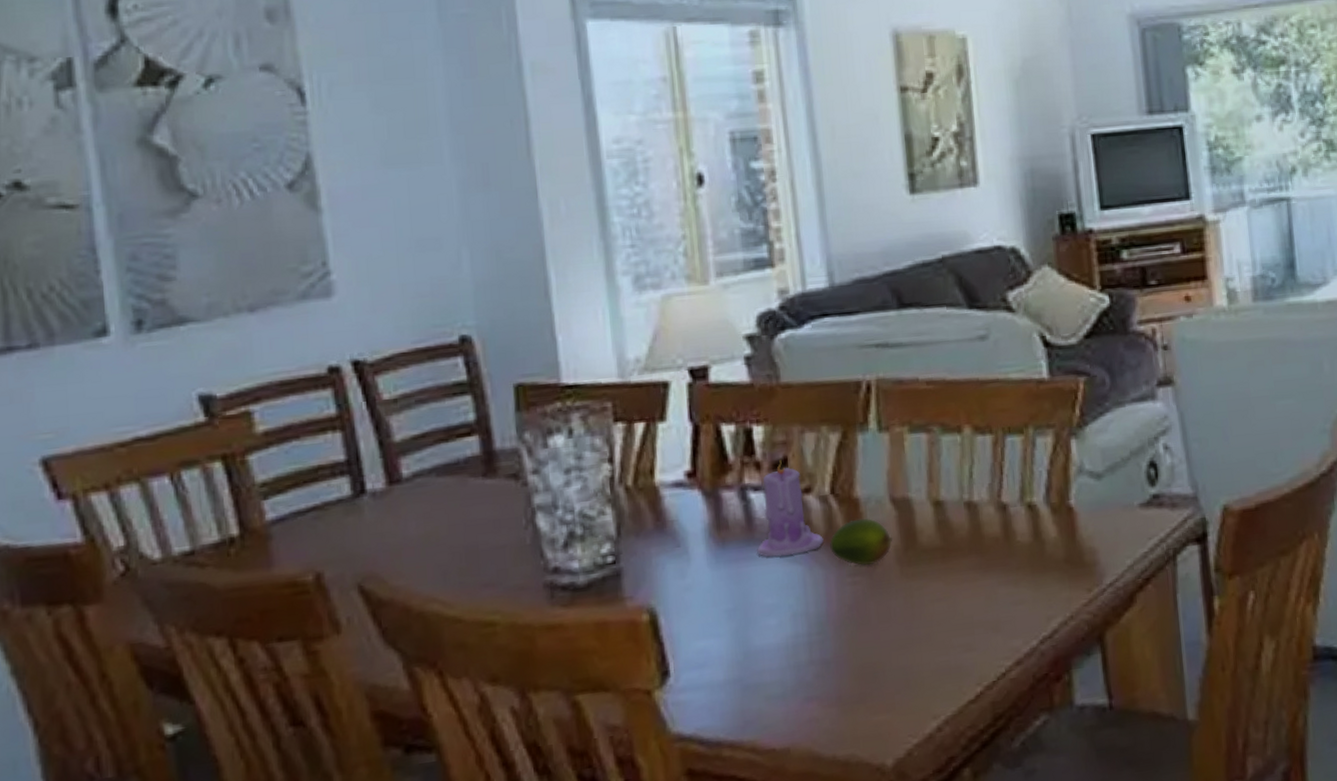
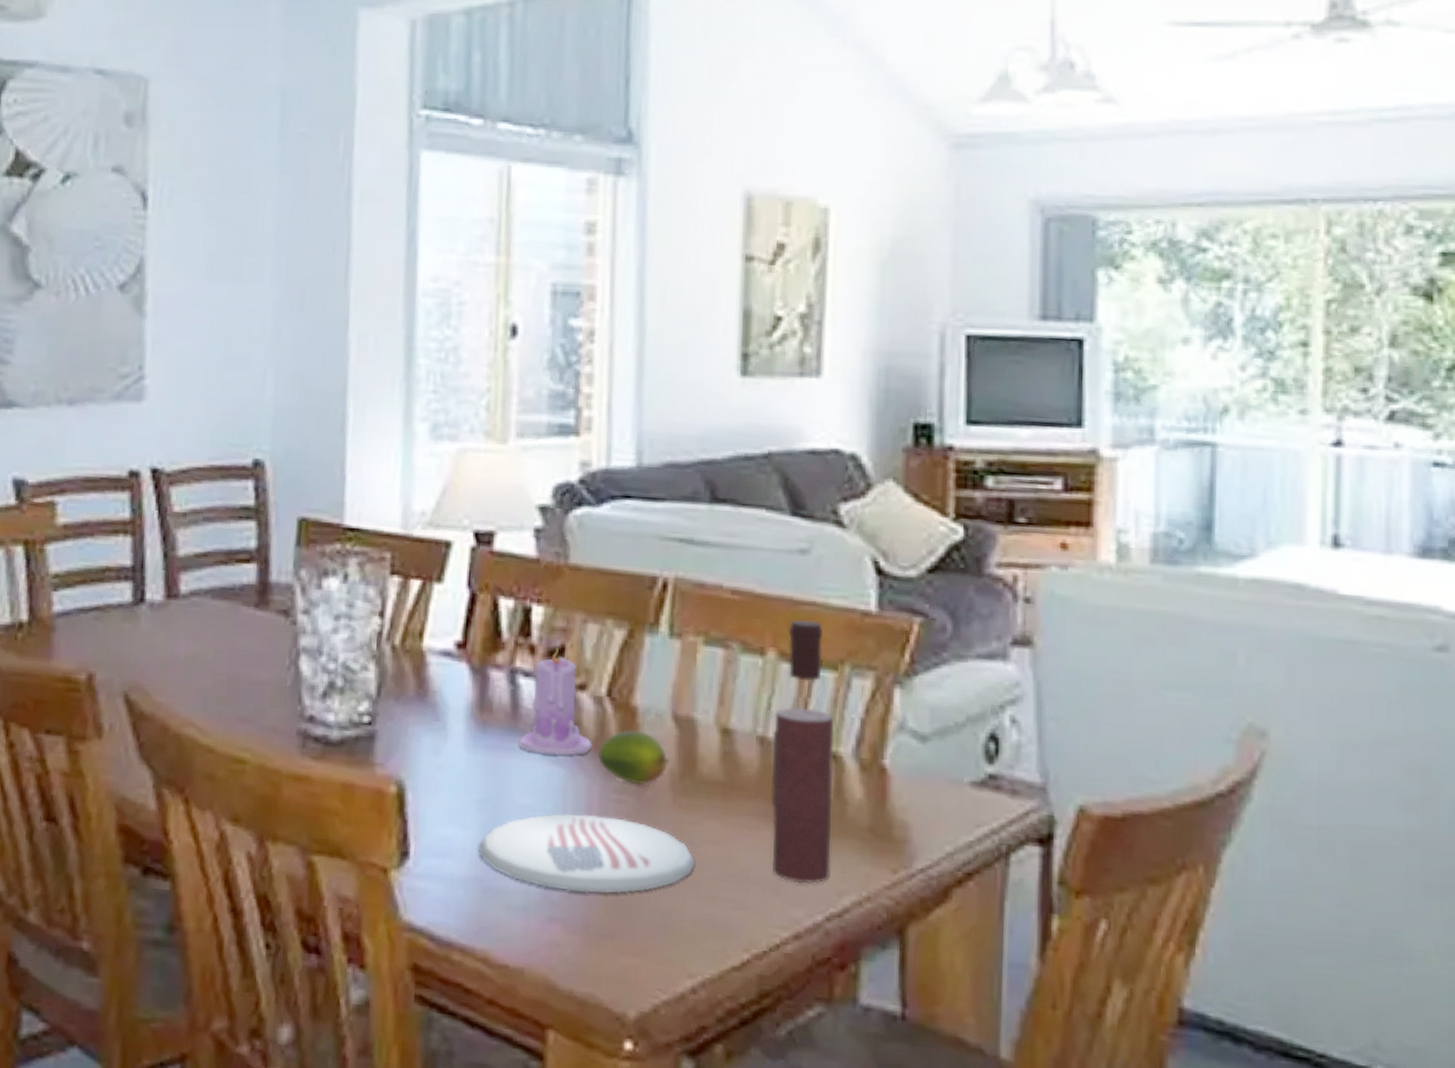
plate: none [733,597,927,674] -> present [478,813,695,894]
wine bottle: none [976,395,1039,619] -> present [771,619,834,885]

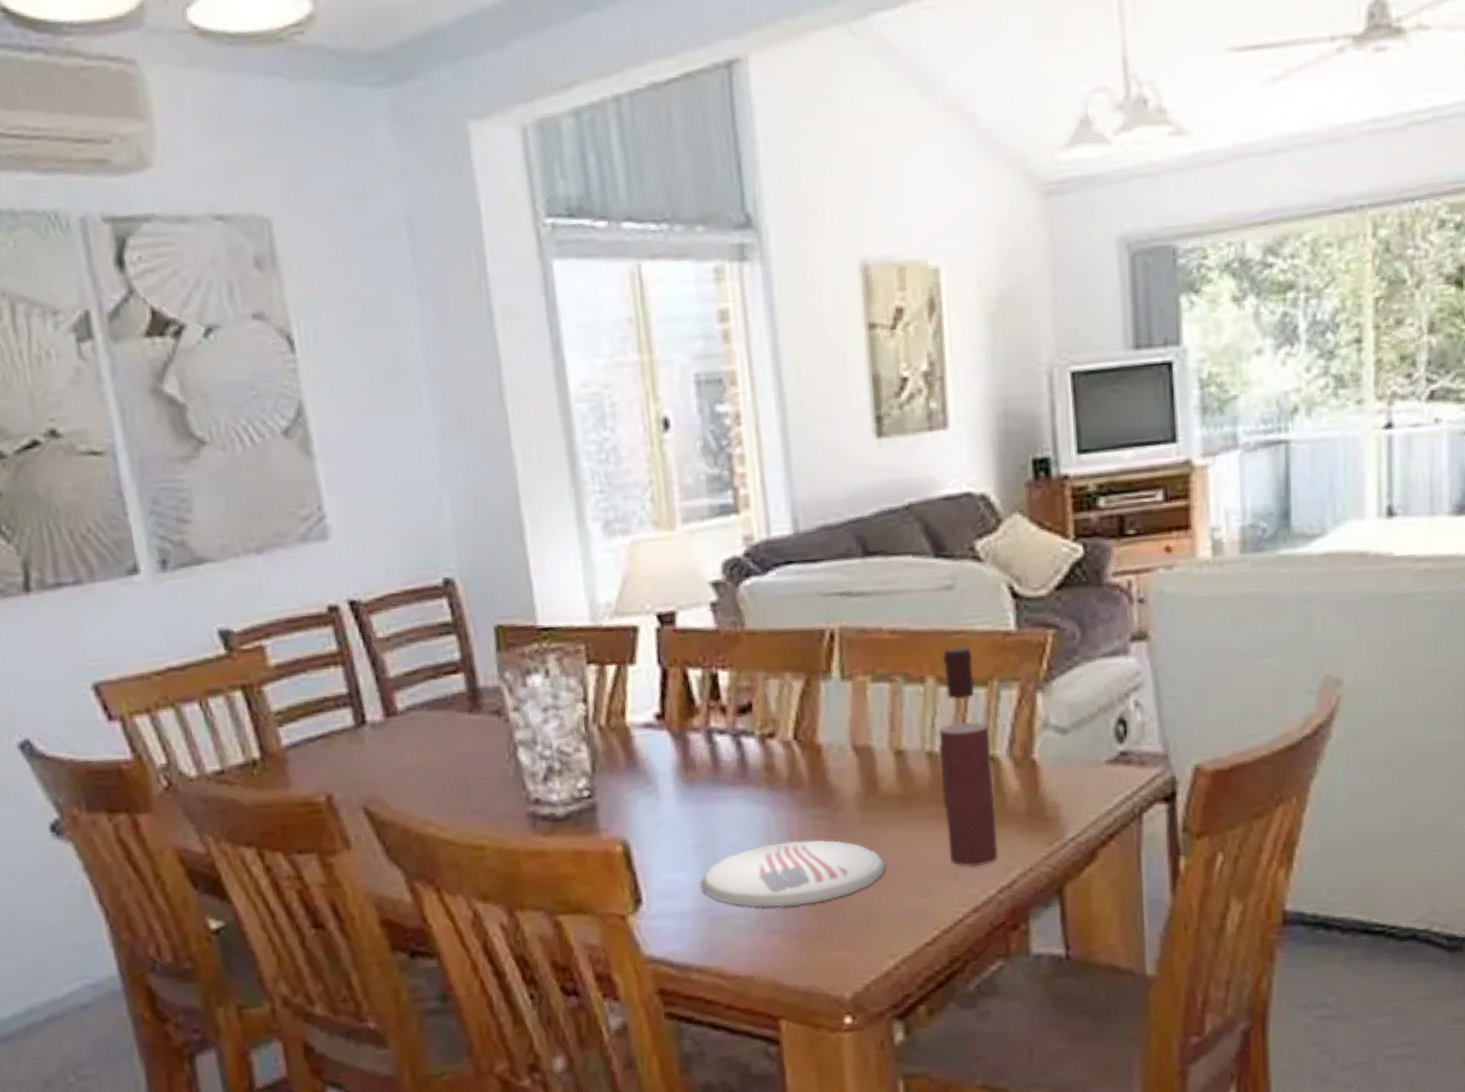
candle: present [518,648,592,756] -> none [723,705,787,798]
fruit: present [598,729,669,786] -> none [793,764,853,810]

